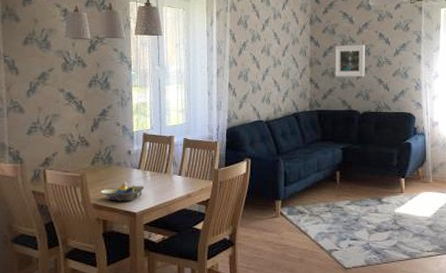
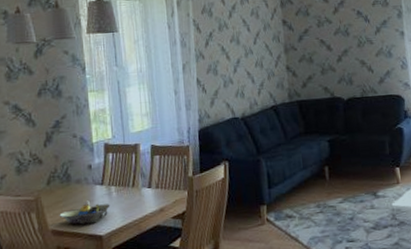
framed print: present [334,45,365,77] -> none [311,25,346,62]

